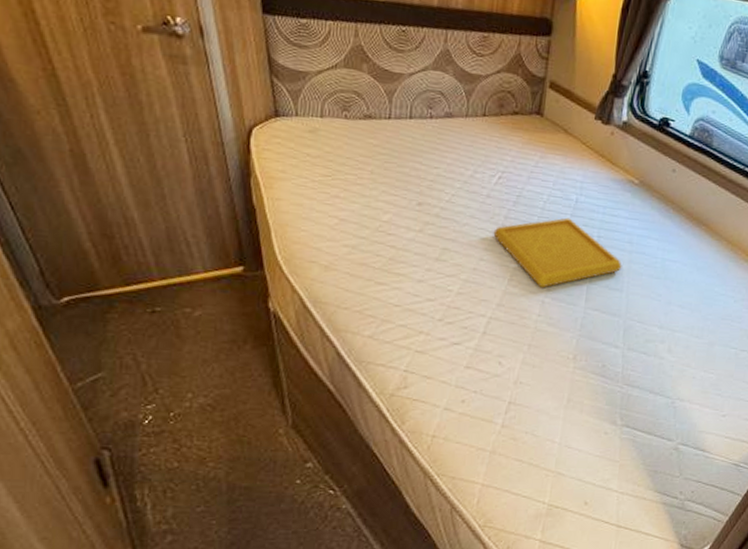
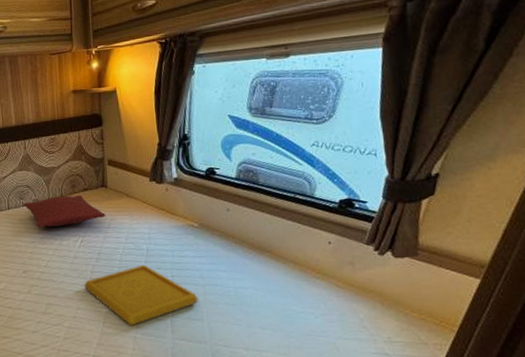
pillow: none [431,114,535,155] -> present [23,194,105,227]

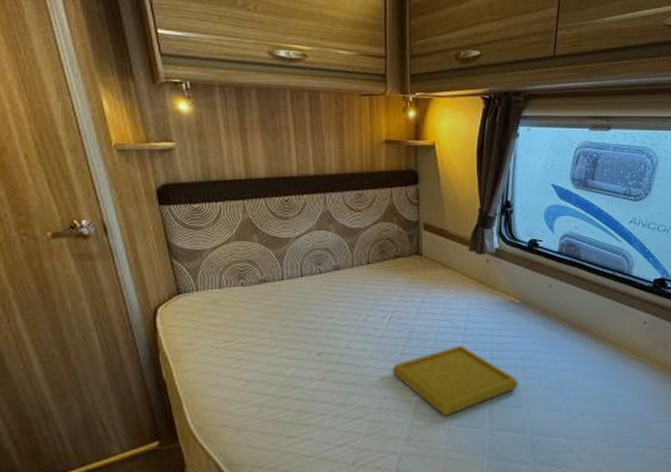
pillow: present [23,194,105,227] -> none [320,262,419,300]

